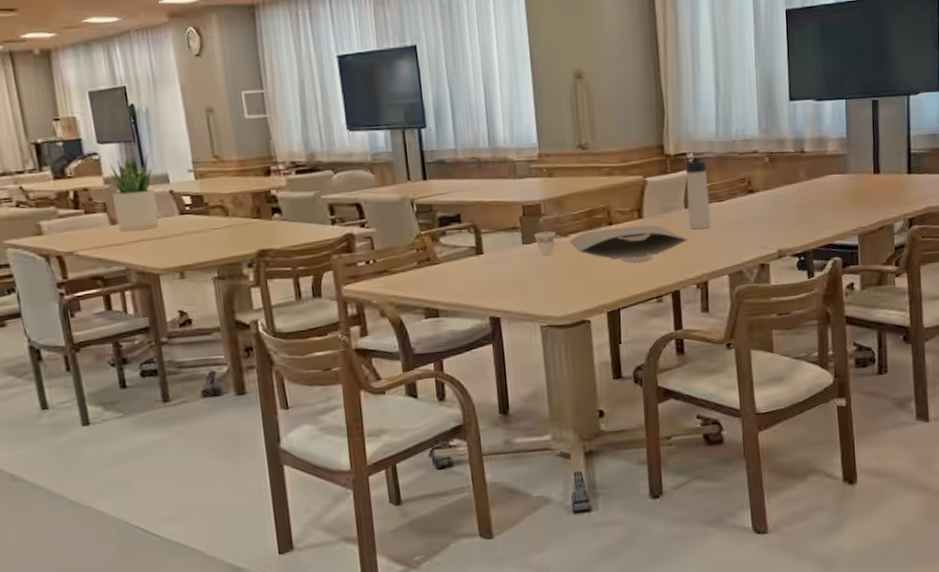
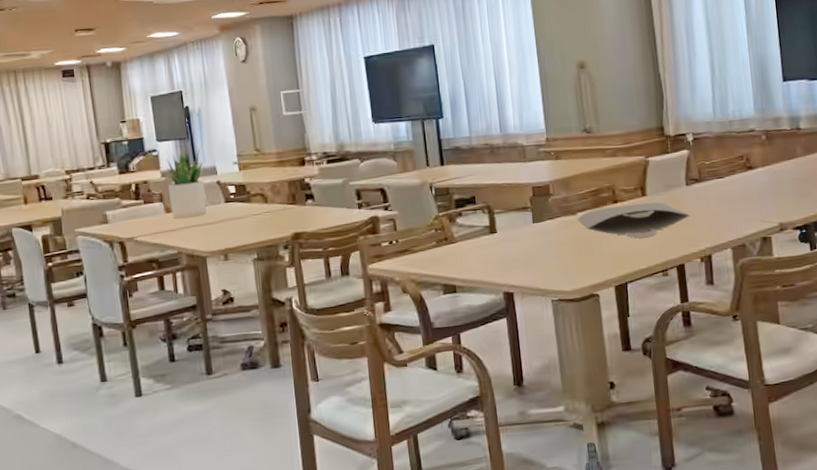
teacup: present [534,231,561,256] -> none [544,210,569,233]
thermos bottle: present [685,157,710,230] -> none [684,137,712,206]

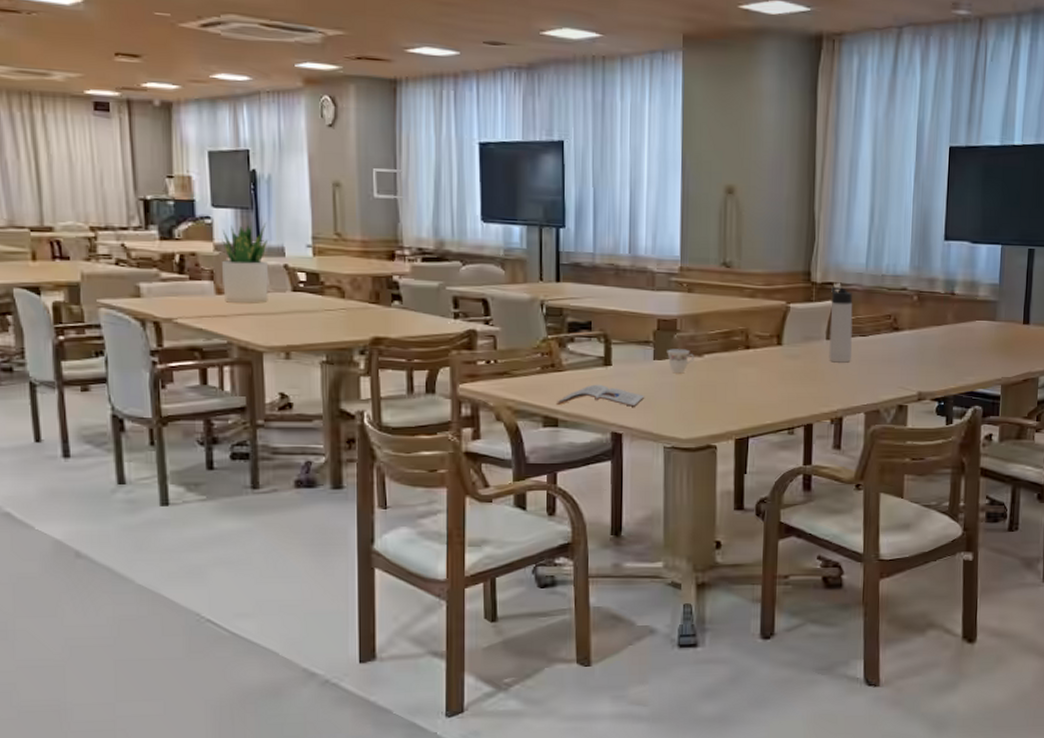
magazine: none [453,250,529,273] -> present [557,384,645,407]
teacup: none [544,210,569,233] -> present [667,349,694,374]
tote bag: present [577,202,690,239] -> none [703,352,826,391]
thermos bottle: none [684,137,712,206] -> present [829,287,853,363]

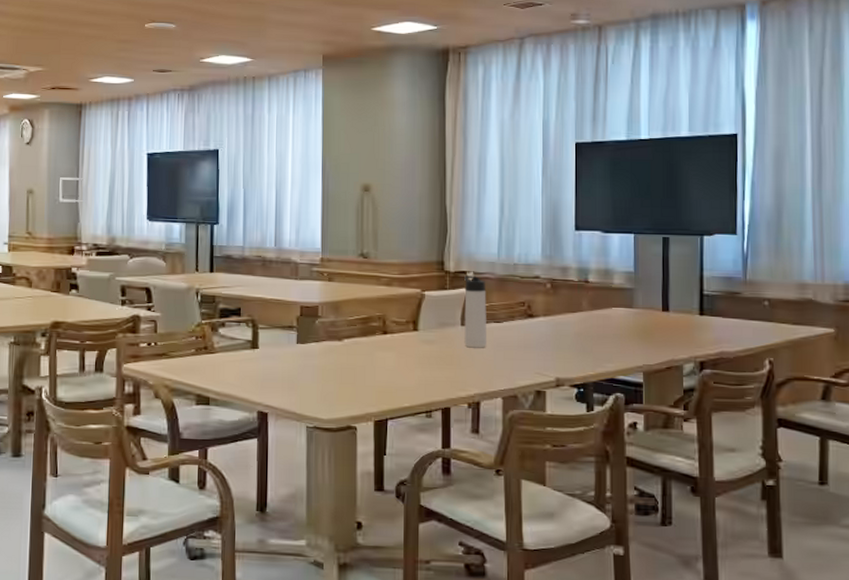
magazine: present [557,384,645,407] -> none [209,366,289,388]
teacup: present [667,349,694,374] -> none [309,333,335,357]

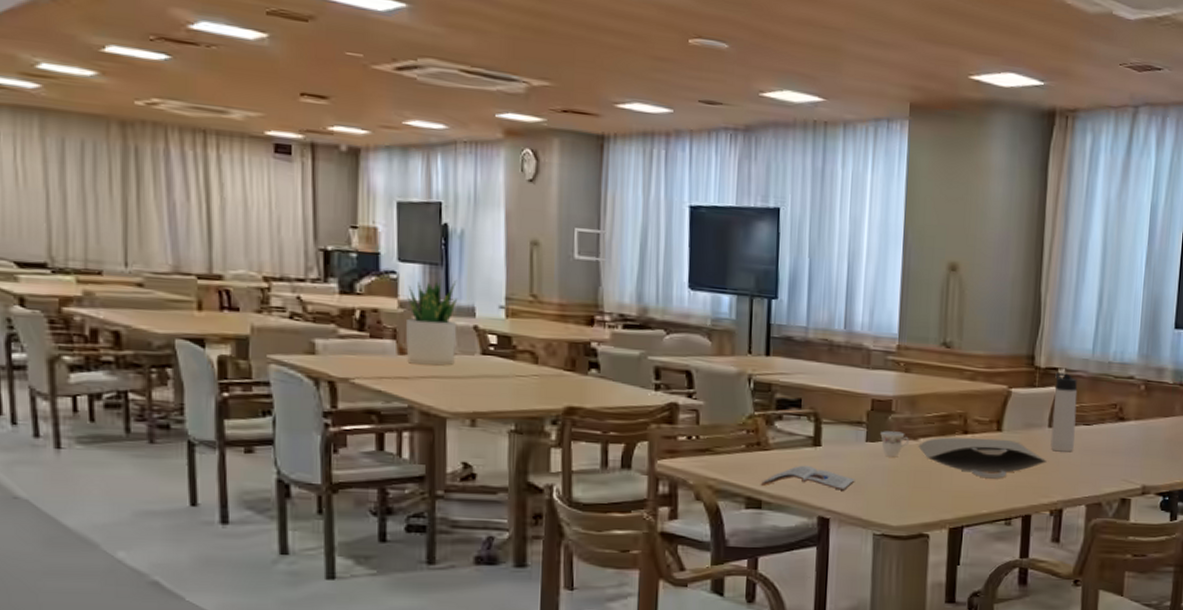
magazine: none [209,366,289,388] -> present [761,465,855,491]
teacup: none [309,333,335,357] -> present [880,431,909,458]
tote bag: none [343,337,462,375] -> present [918,437,1047,479]

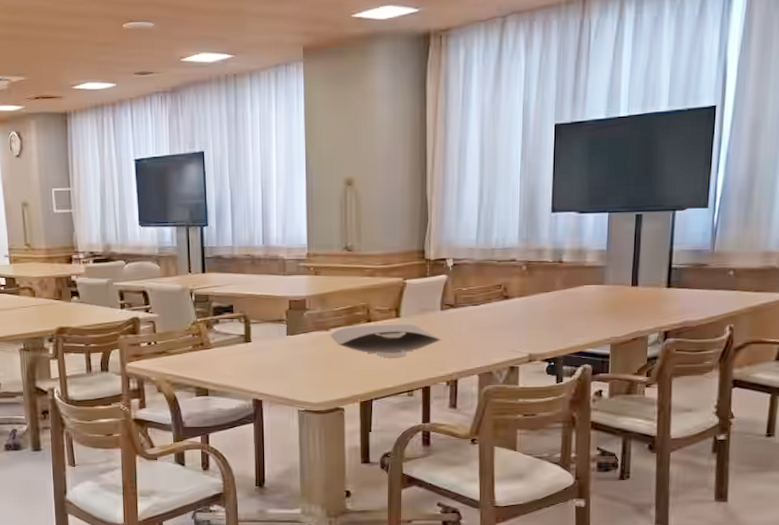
magazine: present [761,465,855,491] -> none [207,358,281,377]
teacup: present [880,431,909,458] -> none [298,325,322,347]
thermos bottle: present [1050,373,1078,452] -> none [443,262,465,331]

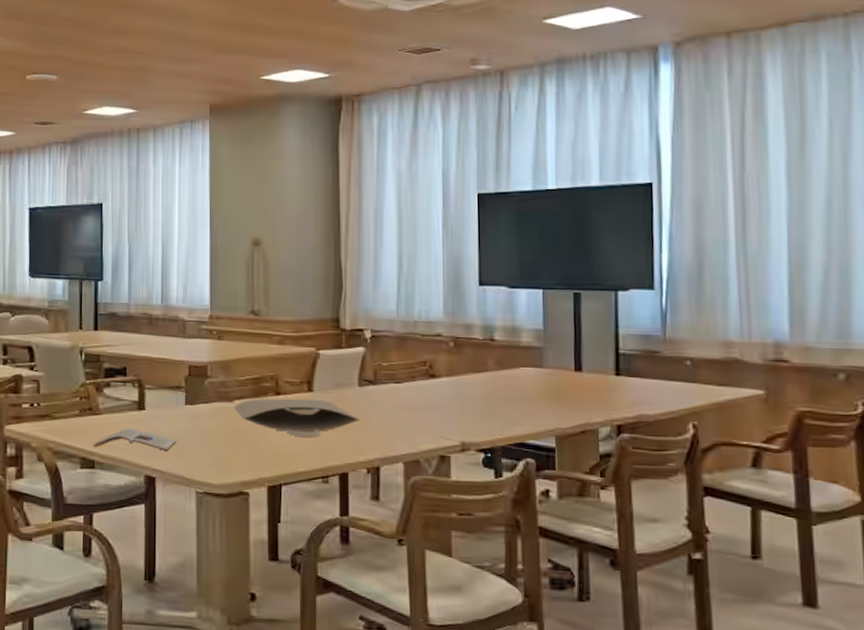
magazine: none [207,358,281,377] -> present [94,427,177,451]

